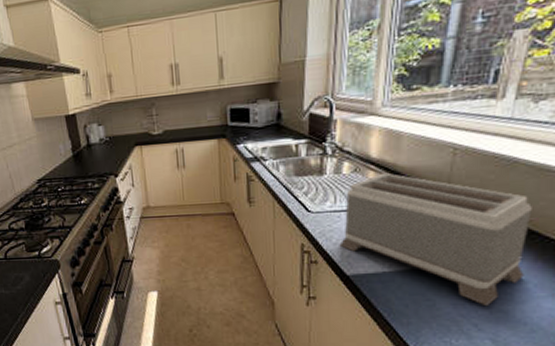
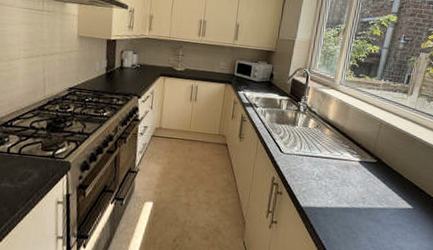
toaster: present [339,172,532,307] -> none [299,132,422,242]

